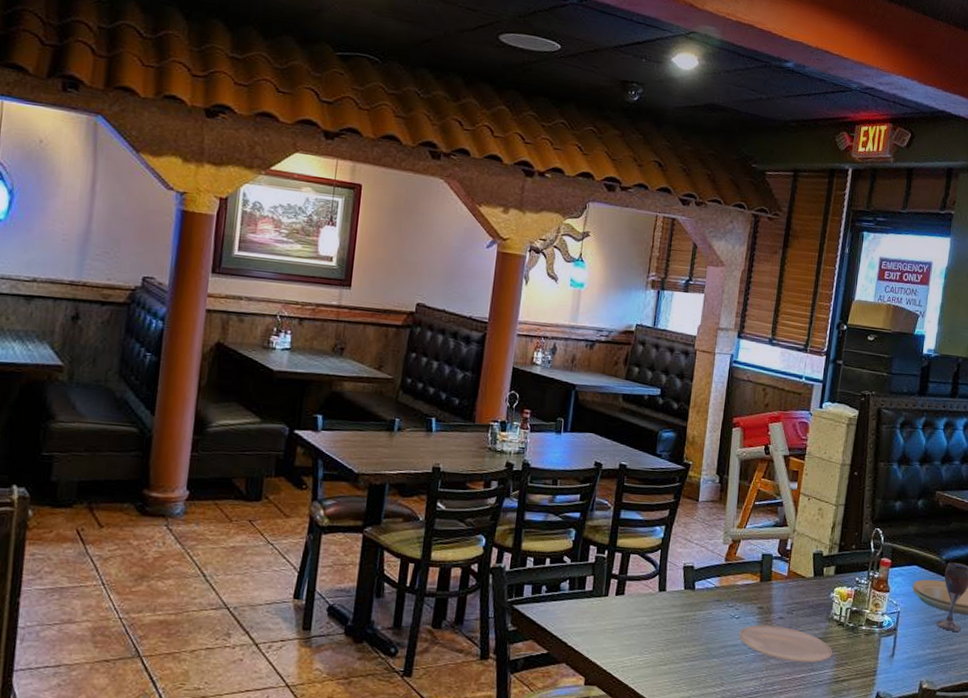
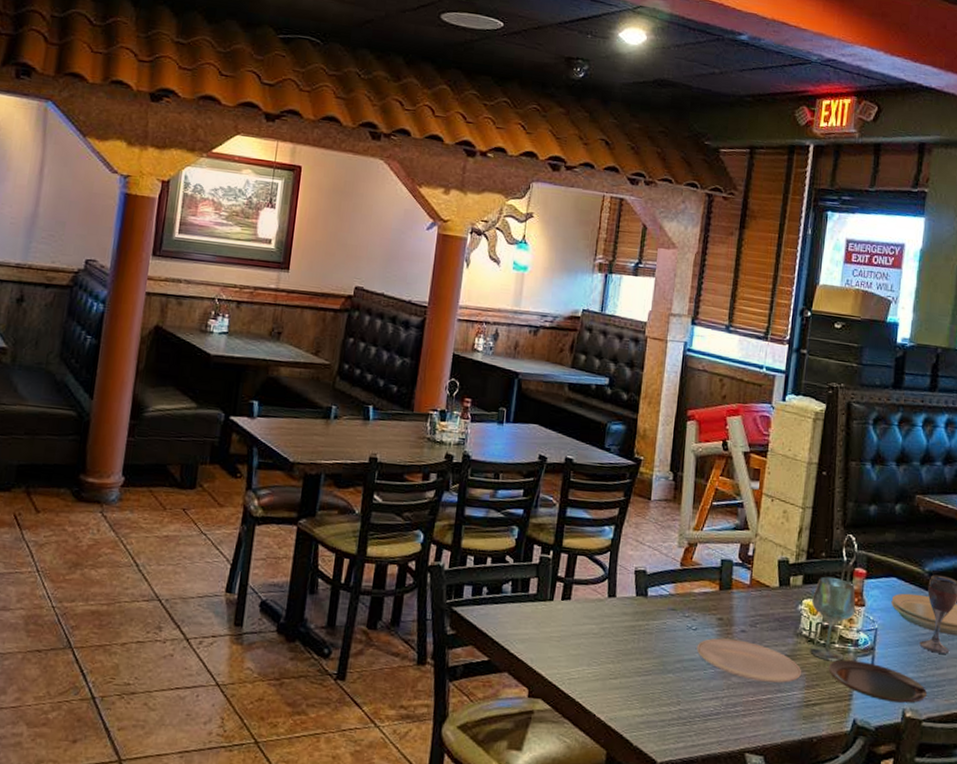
wine glass: none [839,566,882,642] -> present [809,576,856,662]
plate: none [855,640,942,676] -> present [828,659,928,703]

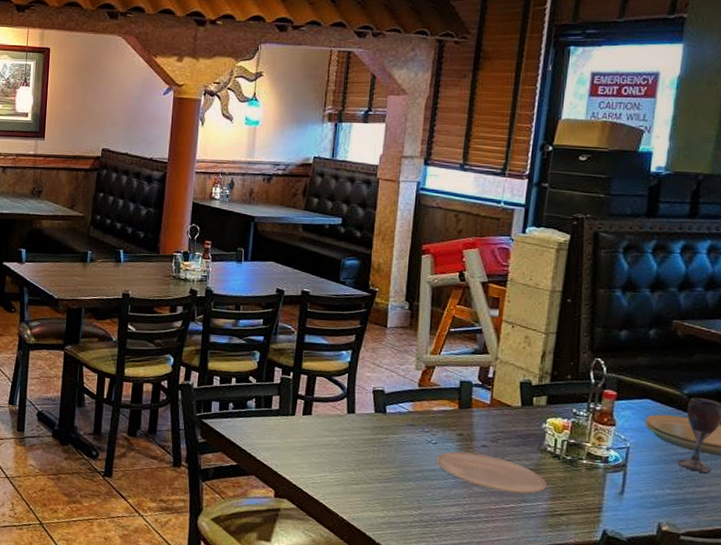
wine glass: present [809,576,856,662] -> none [554,397,605,477]
plate: present [828,659,928,703] -> none [575,475,687,518]

